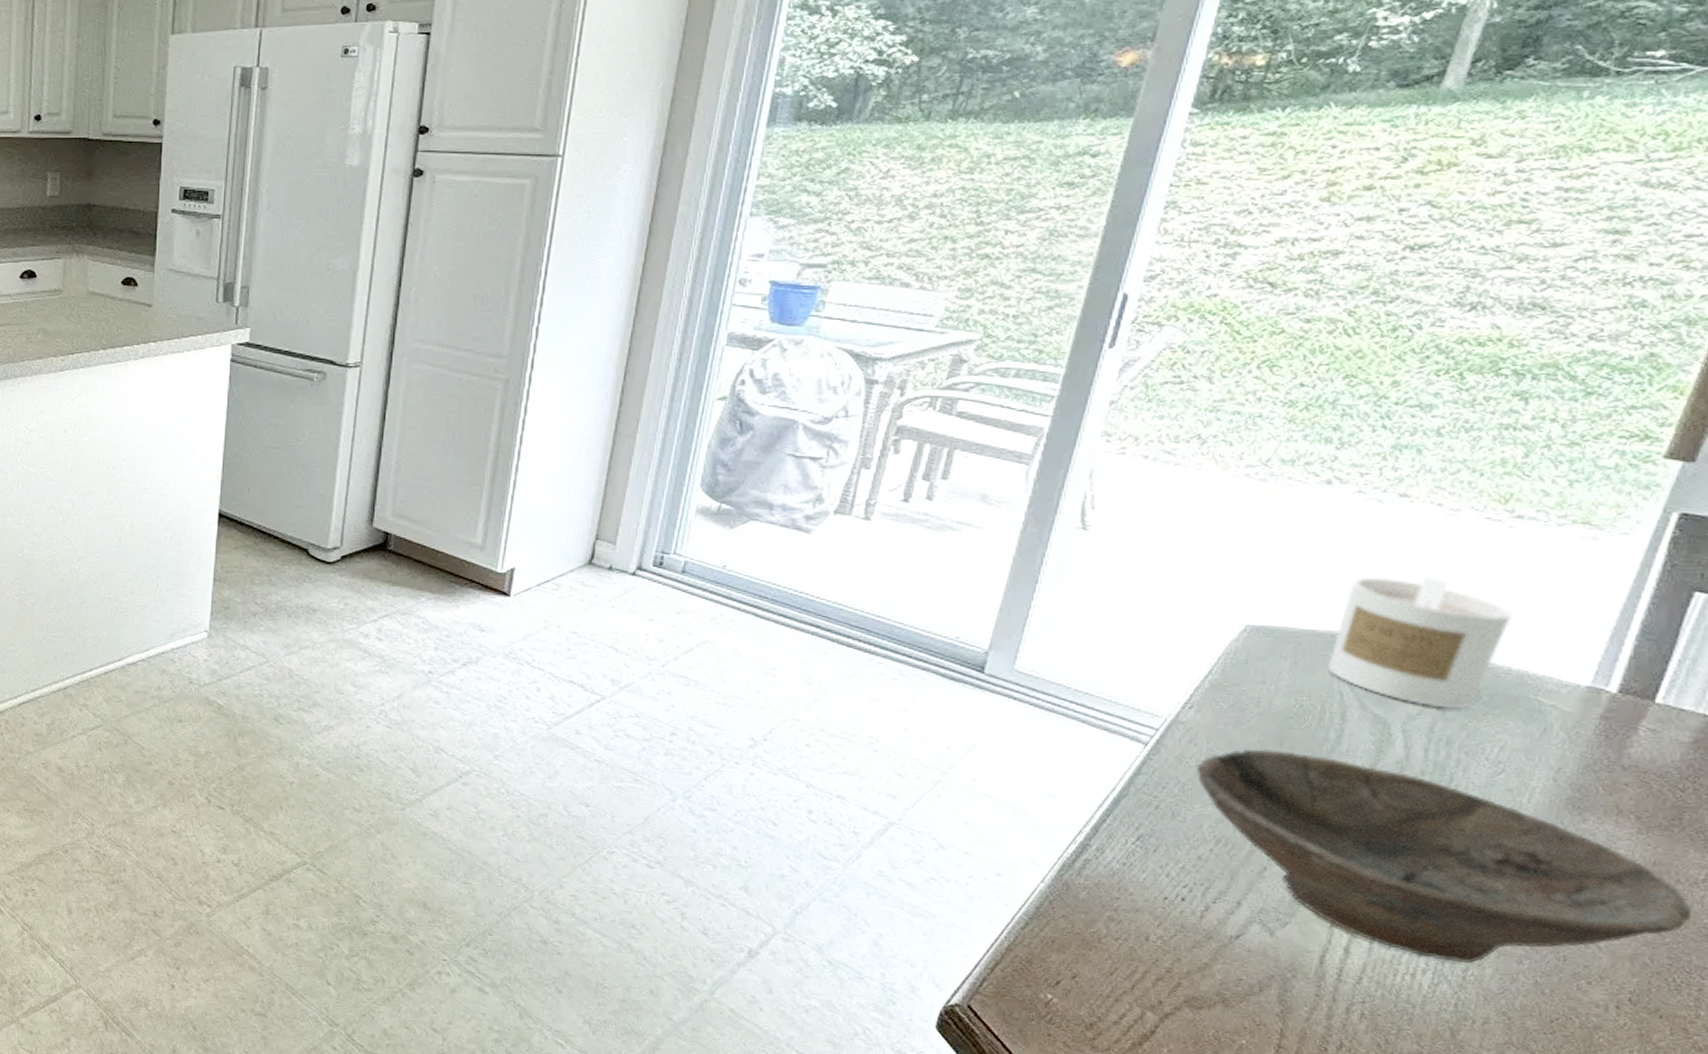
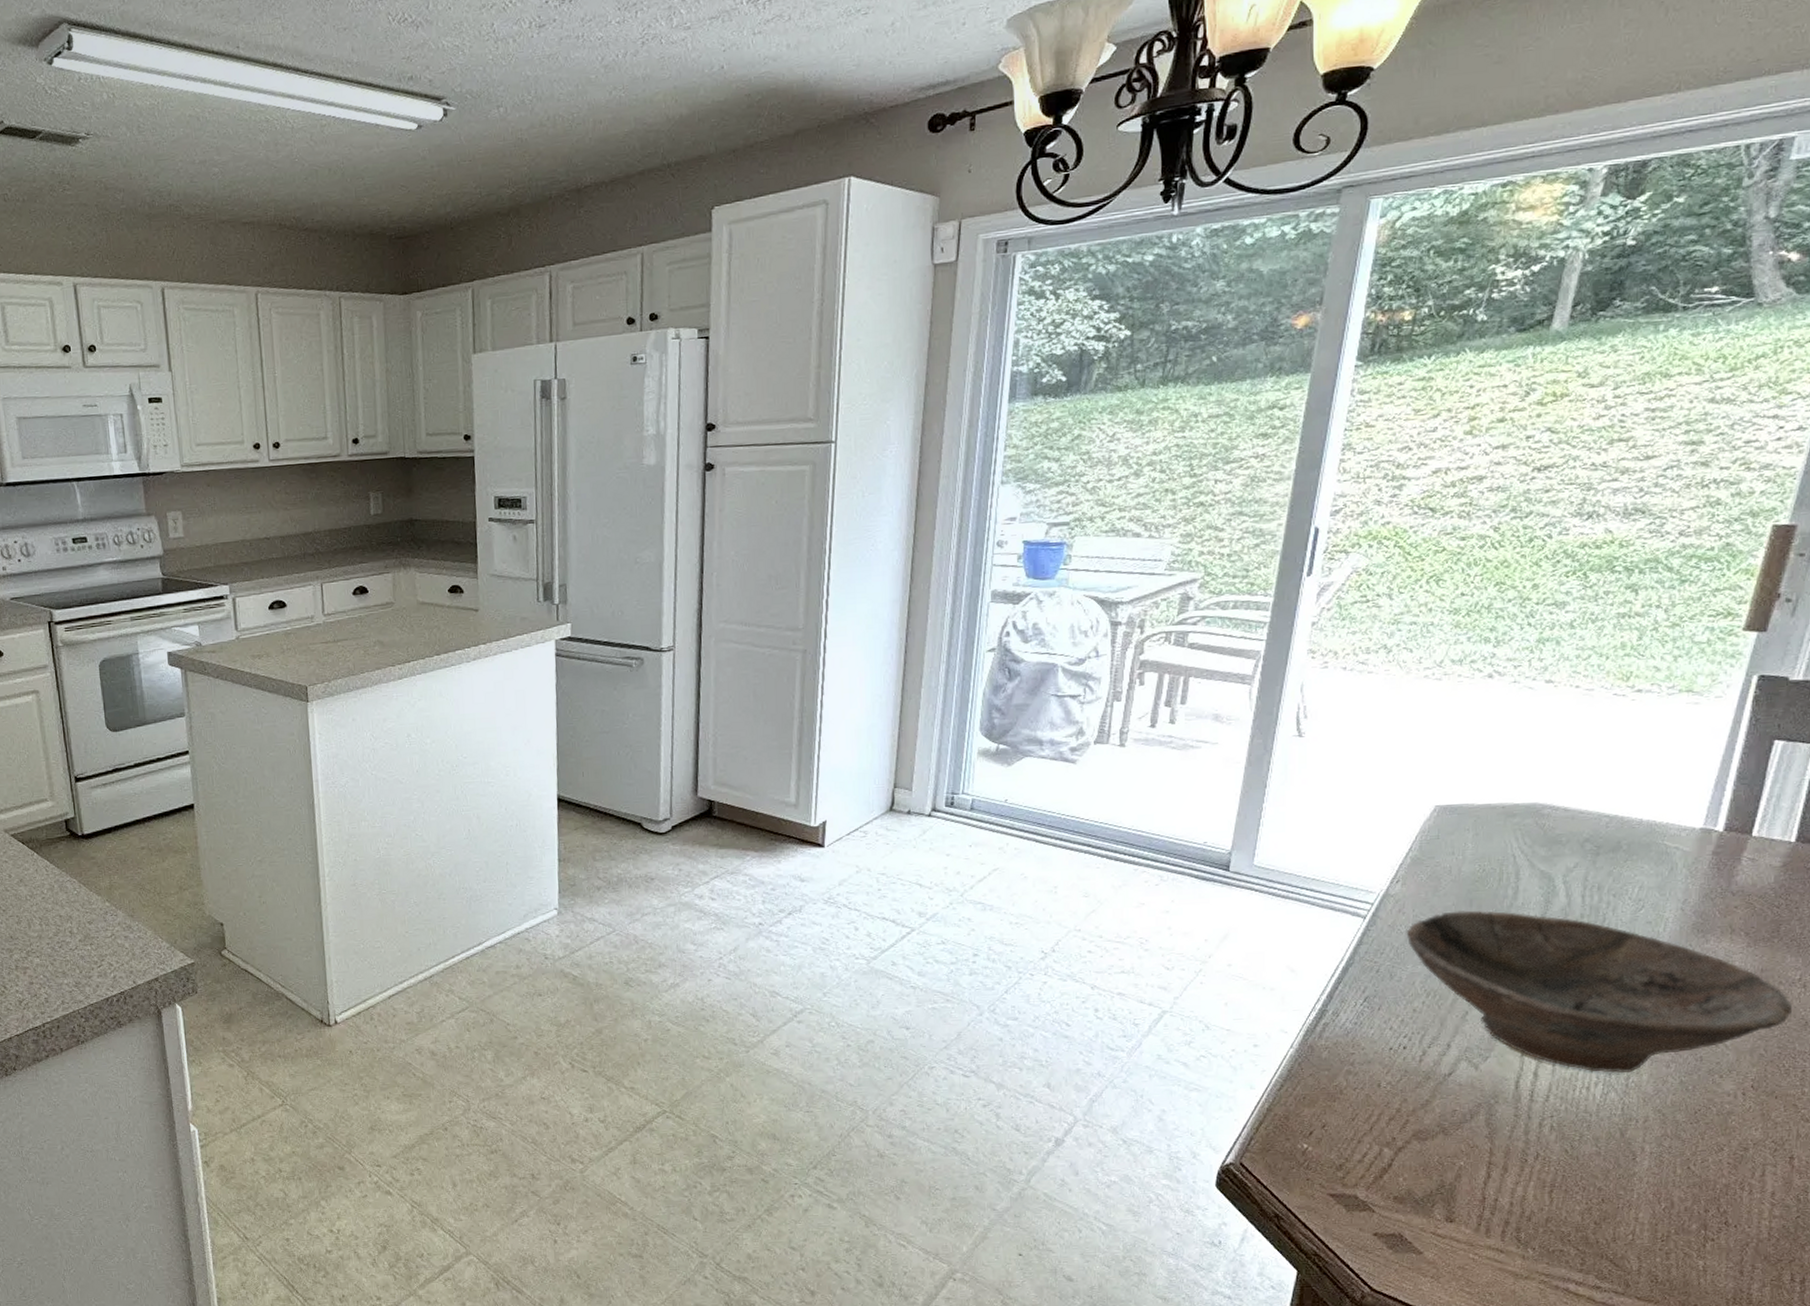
candle: present [1328,576,1513,709] -> none [1502,748,1640,859]

